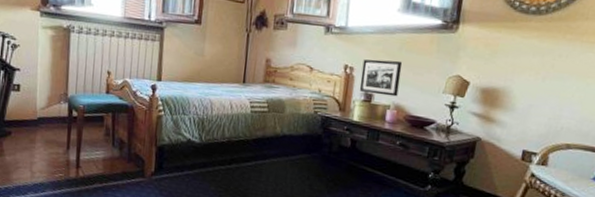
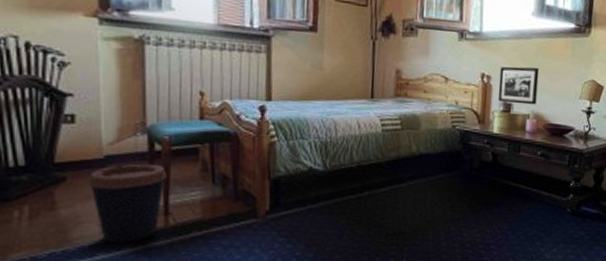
coffee cup: none [25,125,80,187] -> present [88,163,167,242]

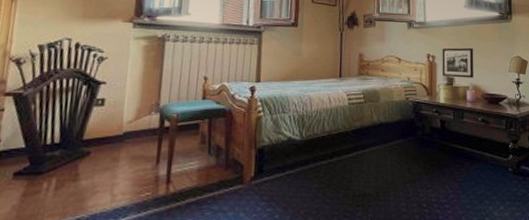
coffee cup: present [88,163,167,242] -> none [107,138,172,210]

